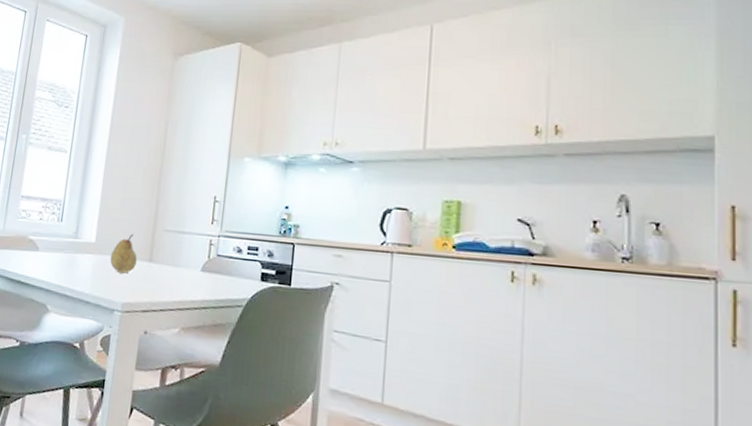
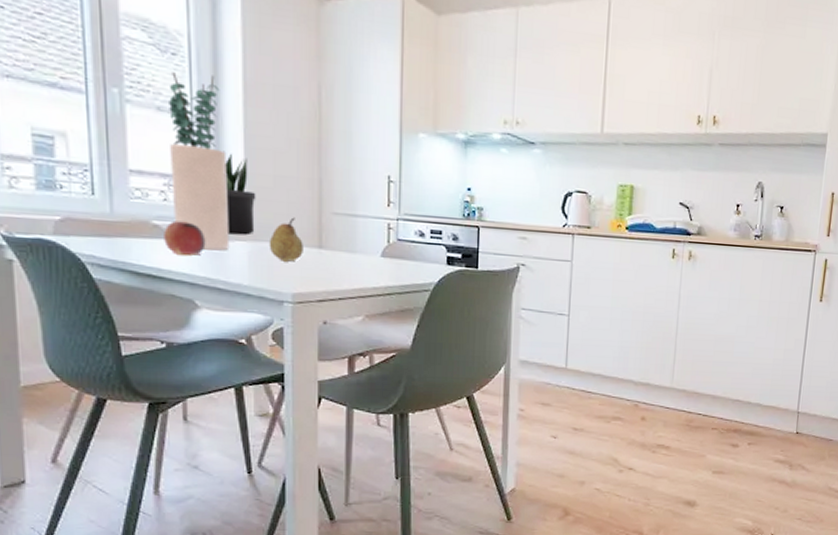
fruit: none [34,236,64,266] -> present [164,221,206,256]
vase: none [44,120,93,263] -> present [169,72,230,252]
planter: none [81,180,107,249] -> present [225,153,256,236]

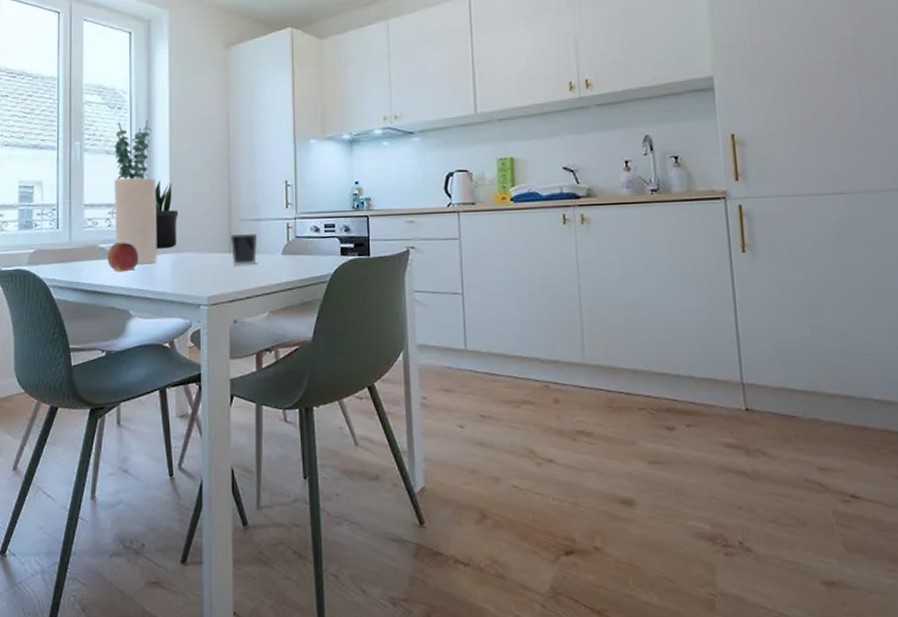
fruit: present [269,217,303,262] -> none [188,228,216,268]
mug: none [321,229,352,265] -> present [231,234,257,267]

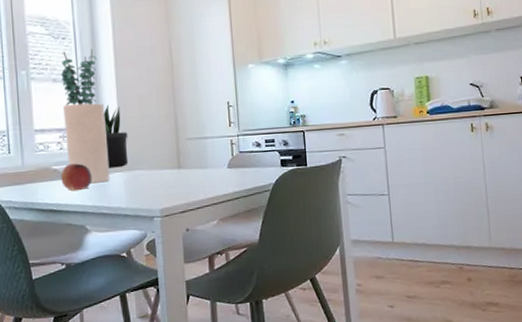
mug: present [231,234,257,267] -> none [179,151,204,181]

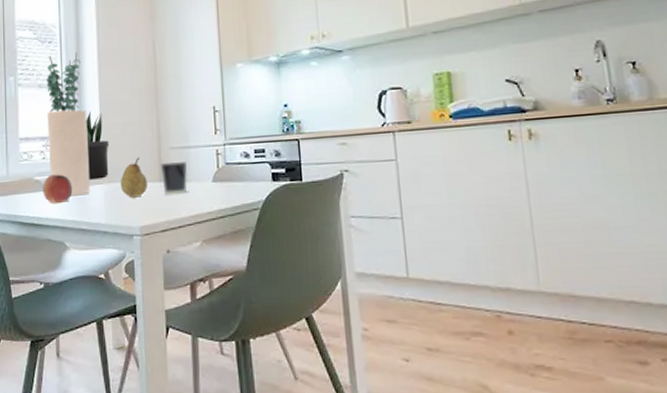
fruit: none [139,147,167,184] -> present [120,157,148,198]
mug: none [179,151,204,181] -> present [161,162,187,196]

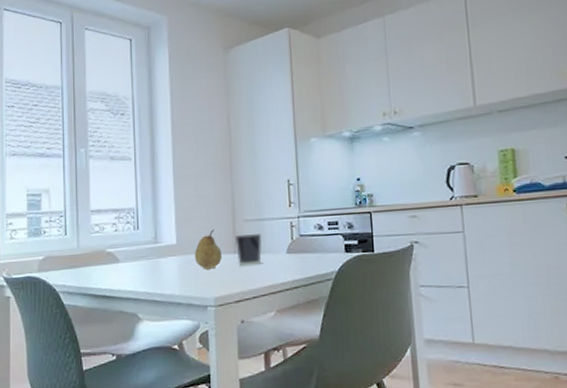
fruit: present [43,174,73,203] -> none [115,246,146,275]
vase: present [47,52,90,198] -> none [119,124,164,270]
planter: present [86,111,109,180] -> none [159,183,184,252]

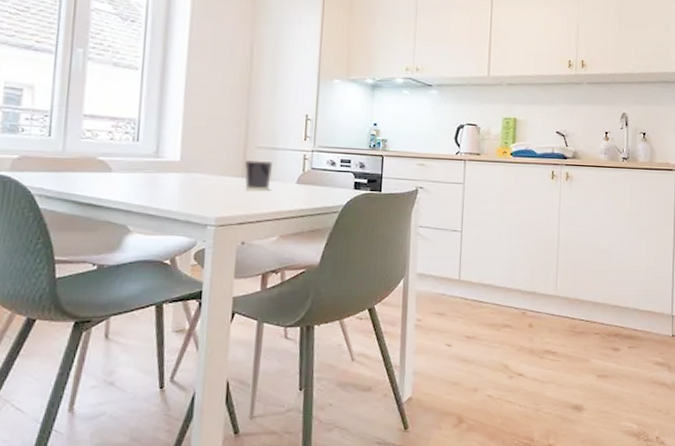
fruit: present [194,229,222,270] -> none [198,151,229,190]

